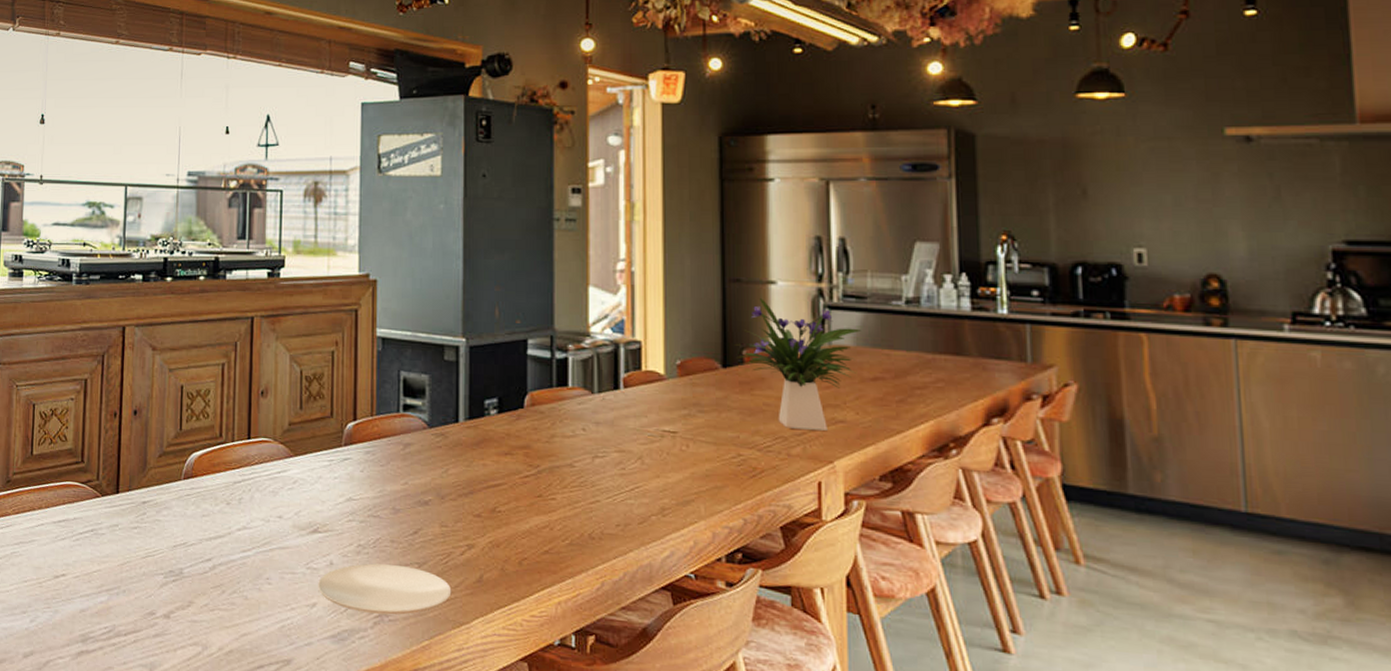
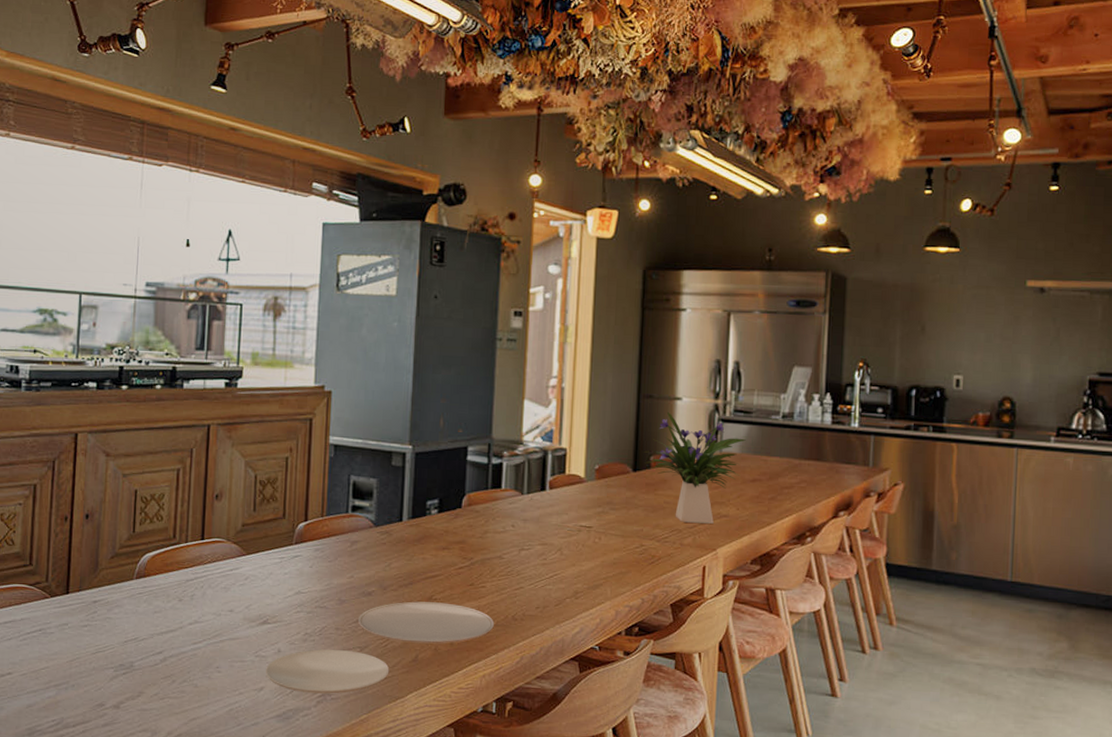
plate: none [414,513,568,564] -> present [357,601,494,644]

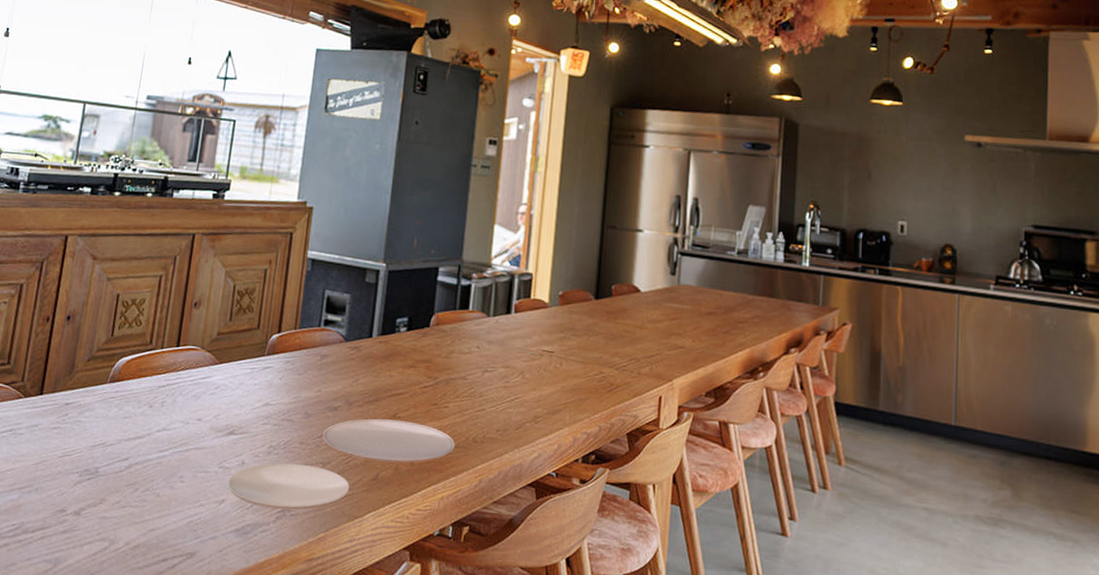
flower arrangement: present [643,412,746,524] -> none [605,243,703,354]

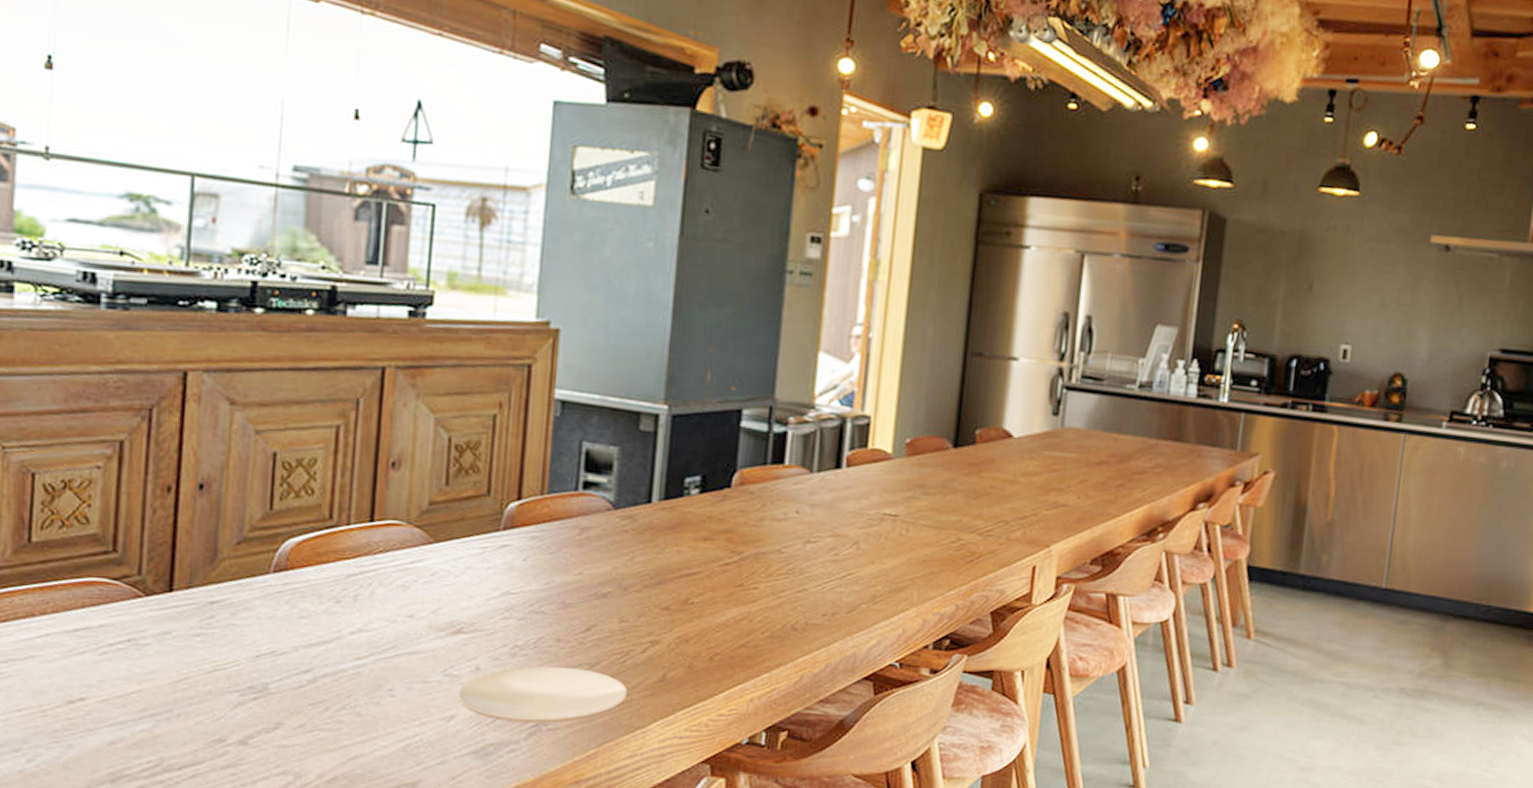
plate: present [322,418,455,463] -> none [586,606,768,660]

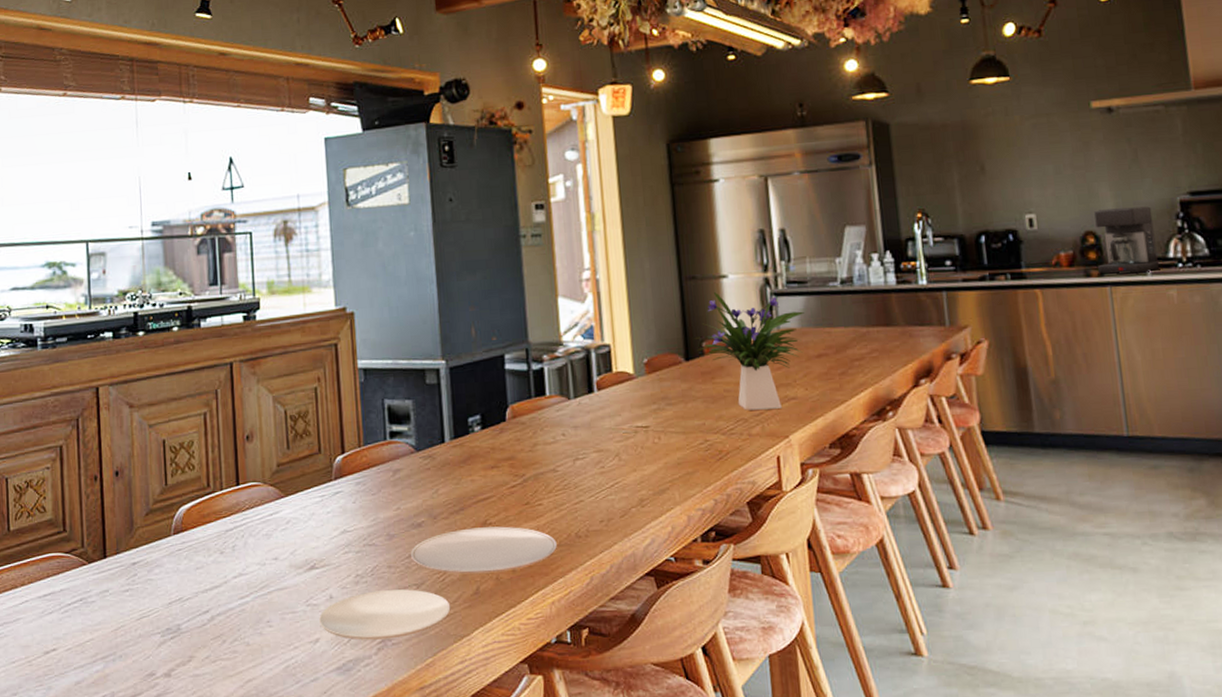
plate: none [586,606,768,660] -> present [410,526,557,575]
flower arrangement: none [967,375,1094,514] -> present [694,292,804,411]
coffee maker: none [1397,352,1462,425] -> present [1094,206,1160,274]

